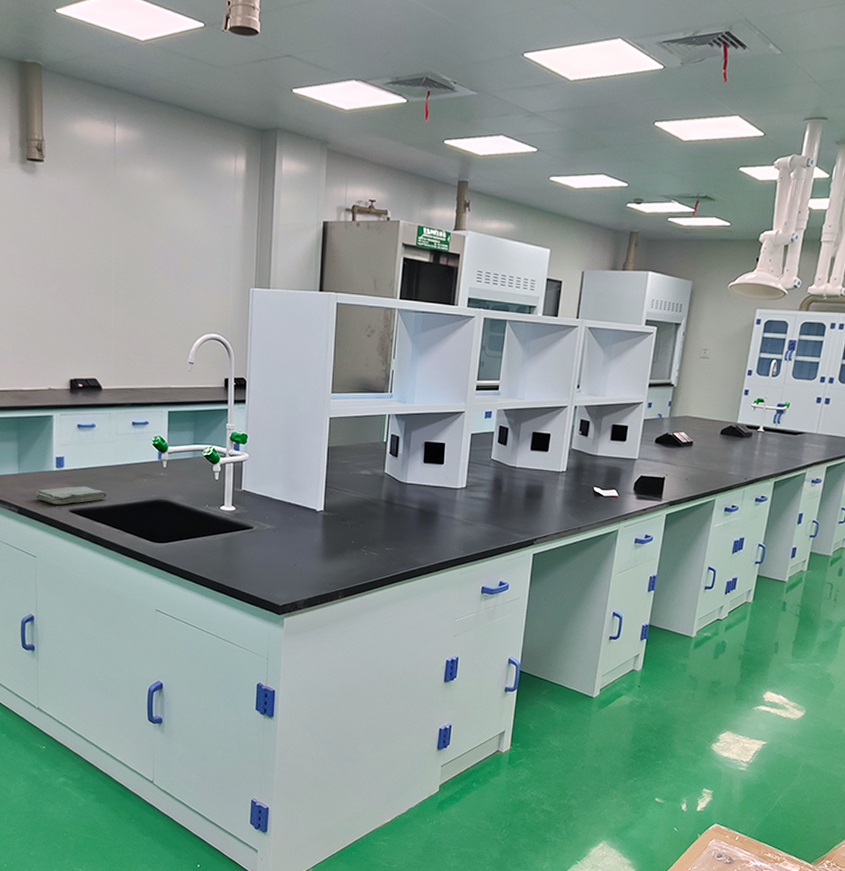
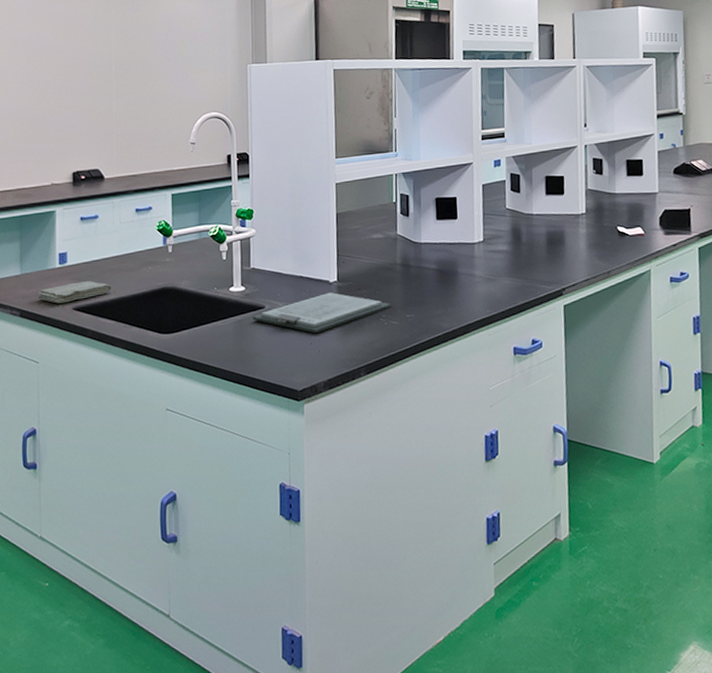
clipboard: none [240,520,373,557] -> present [252,292,391,334]

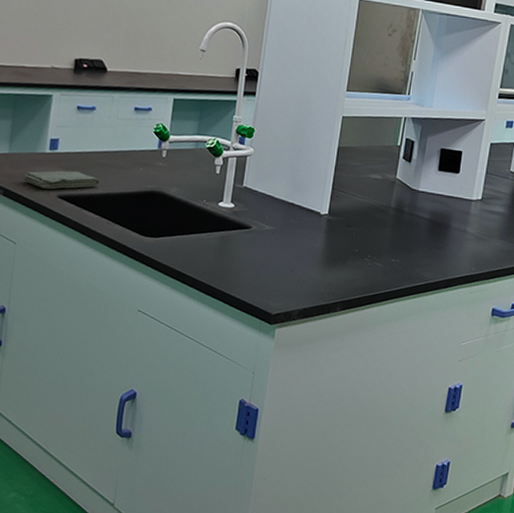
clipboard: present [252,292,391,334] -> none [237,223,378,262]

